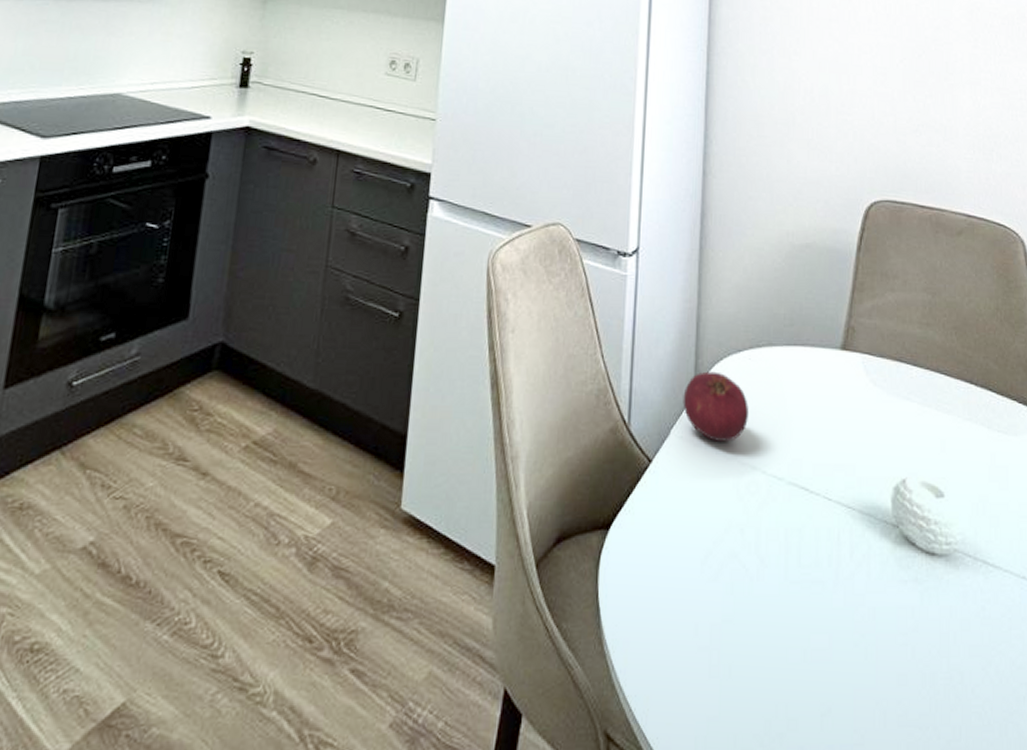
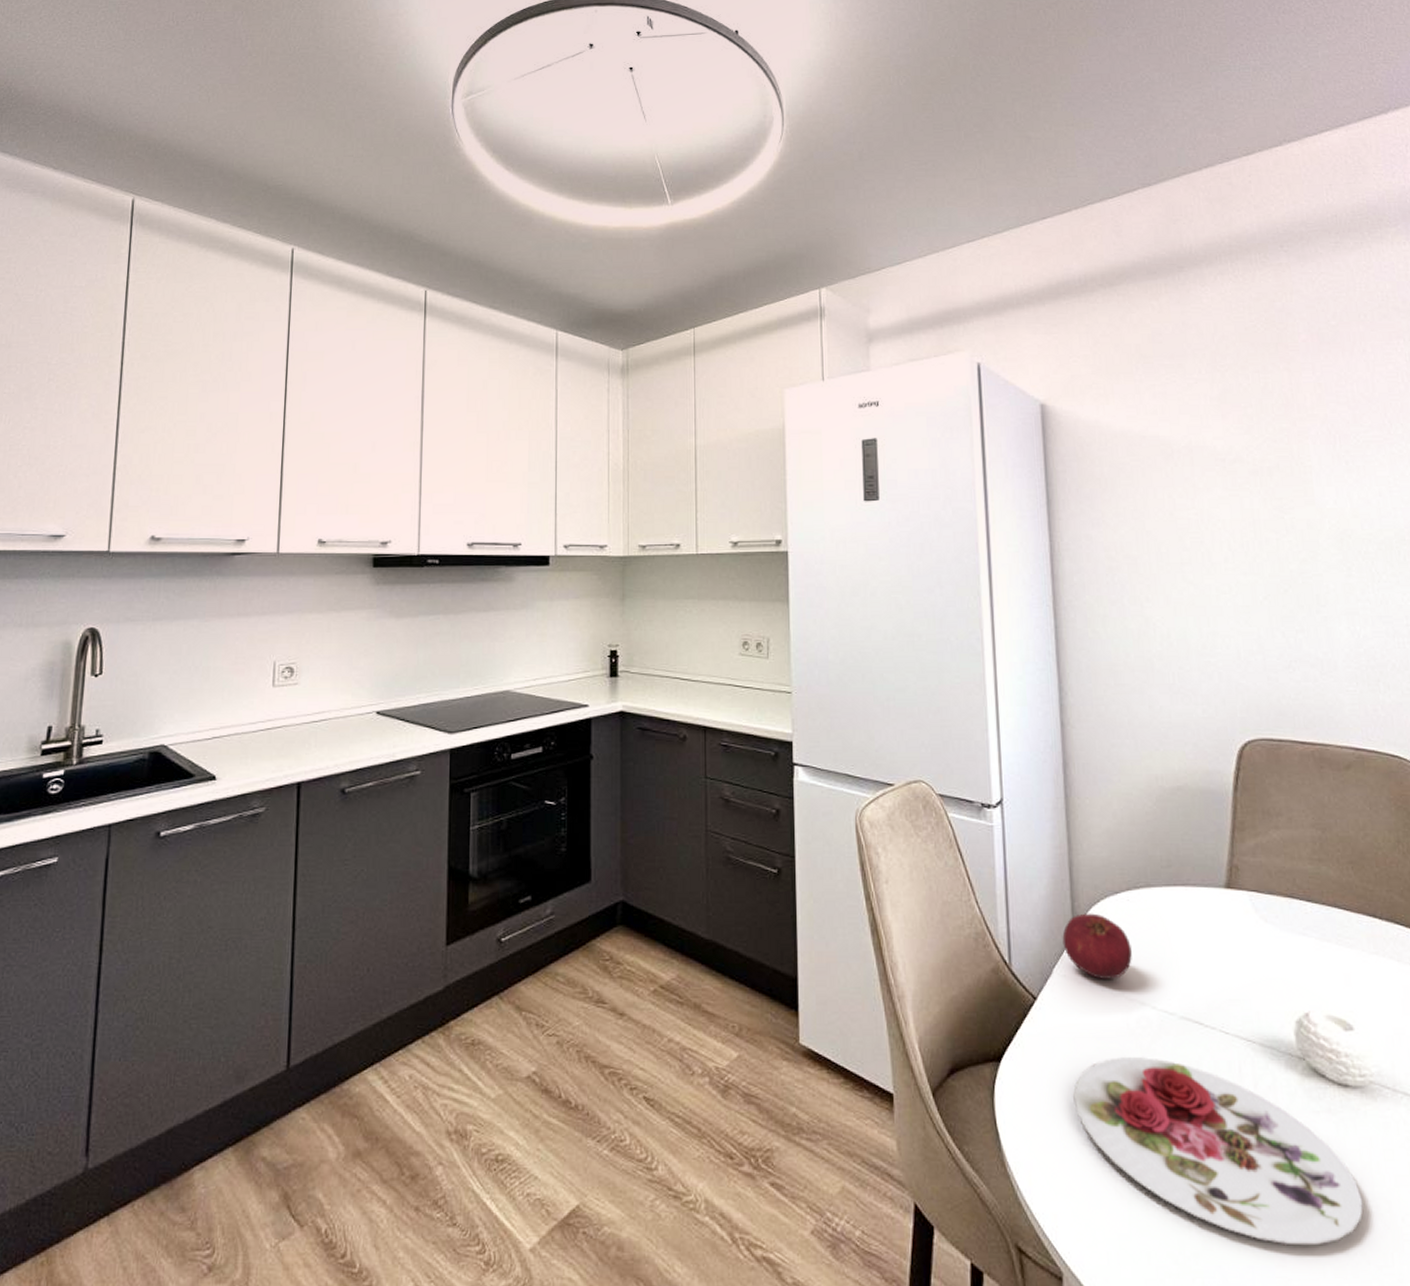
plate: none [678,525,938,722] -> present [1073,1057,1363,1246]

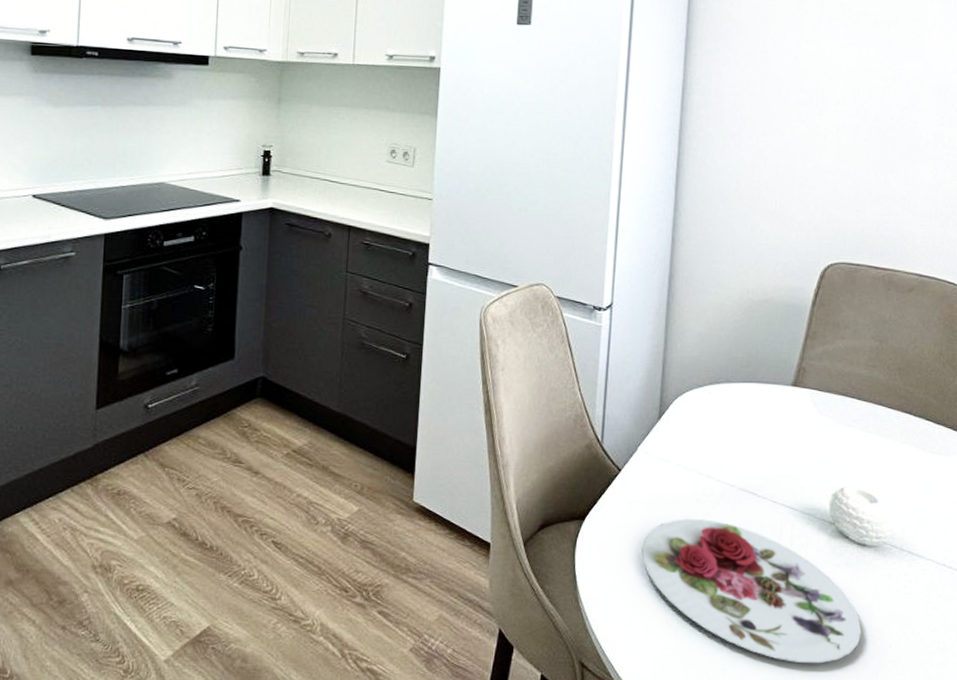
fruit: present [1062,913,1132,979] -> none [649,402,707,457]

